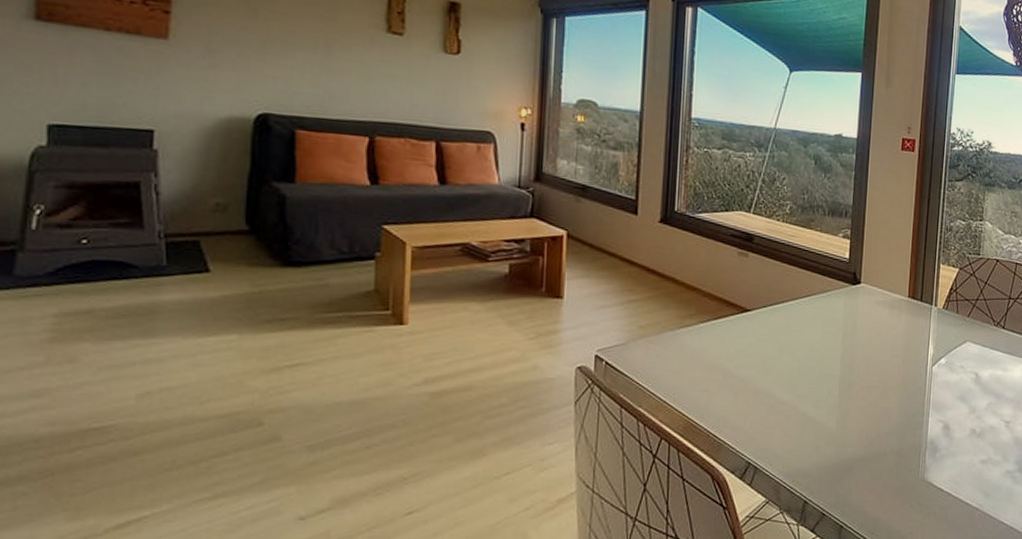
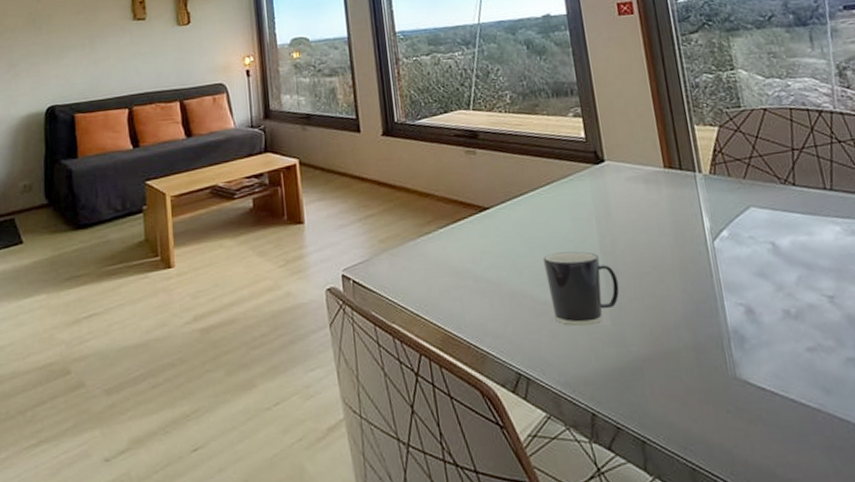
mug: none [789,359,850,427] -> present [542,251,620,327]

